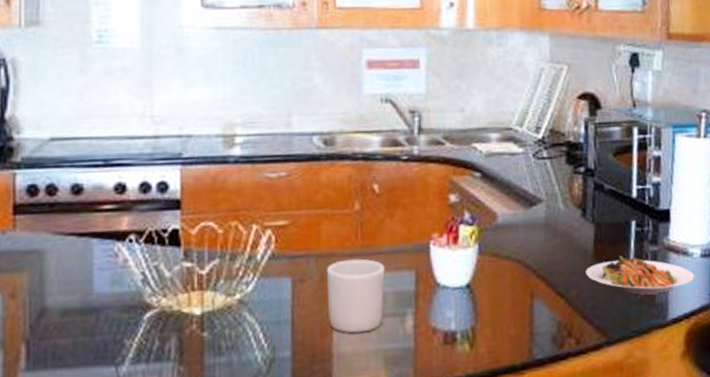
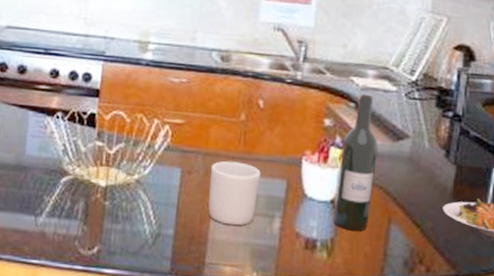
wine bottle: none [471,160,511,315] -> present [333,94,378,231]

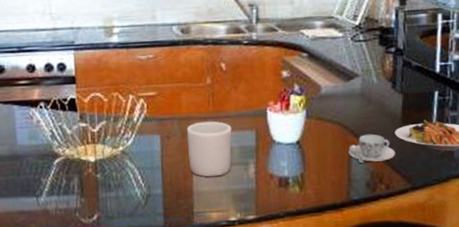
wine bottle: present [333,94,378,231] -> none [300,43,333,165]
teacup: none [388,204,442,239] -> present [348,134,396,164]

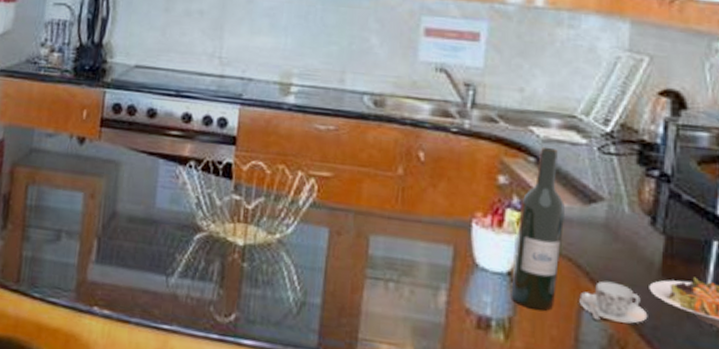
mug: present [186,121,232,177] -> none [360,221,422,297]
wine bottle: none [300,43,333,165] -> present [511,146,565,311]

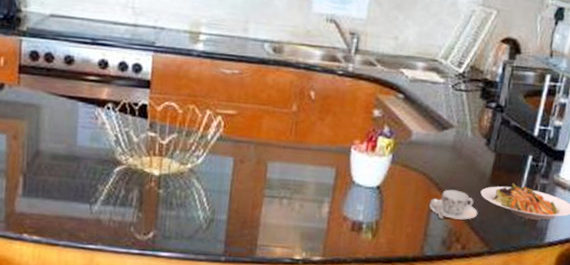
wine bottle: present [511,146,565,311] -> none [378,85,424,214]

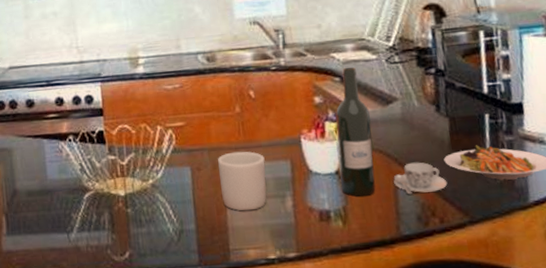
mug: none [260,150,311,211] -> present [217,151,267,211]
wine bottle: none [378,85,424,214] -> present [335,67,376,197]

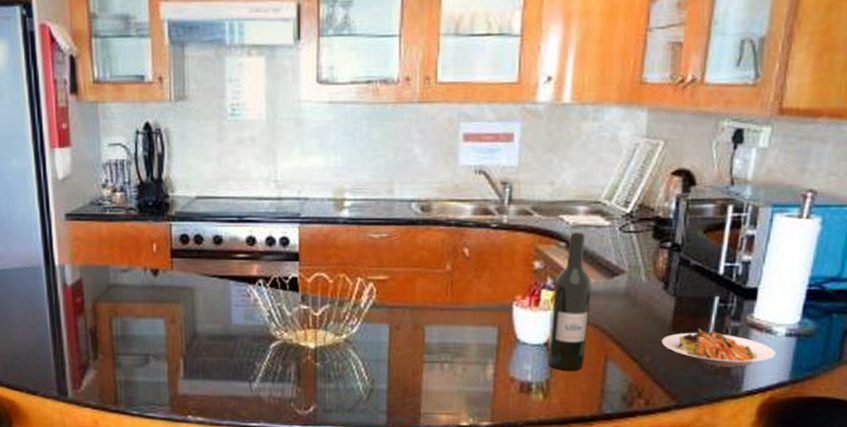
mug: present [217,151,267,211] -> none [419,313,471,376]
teacup: present [393,162,448,195] -> none [604,340,661,374]

